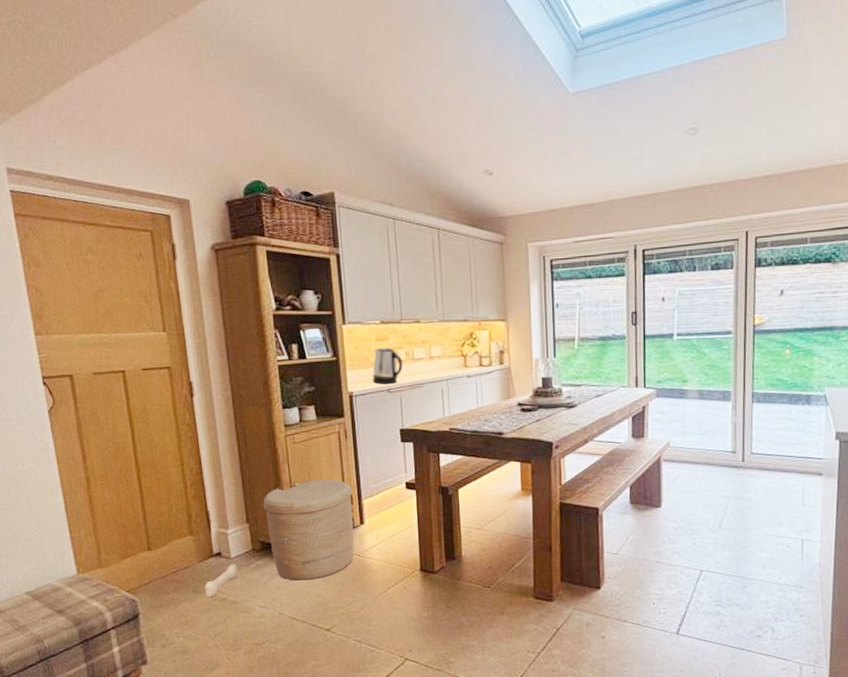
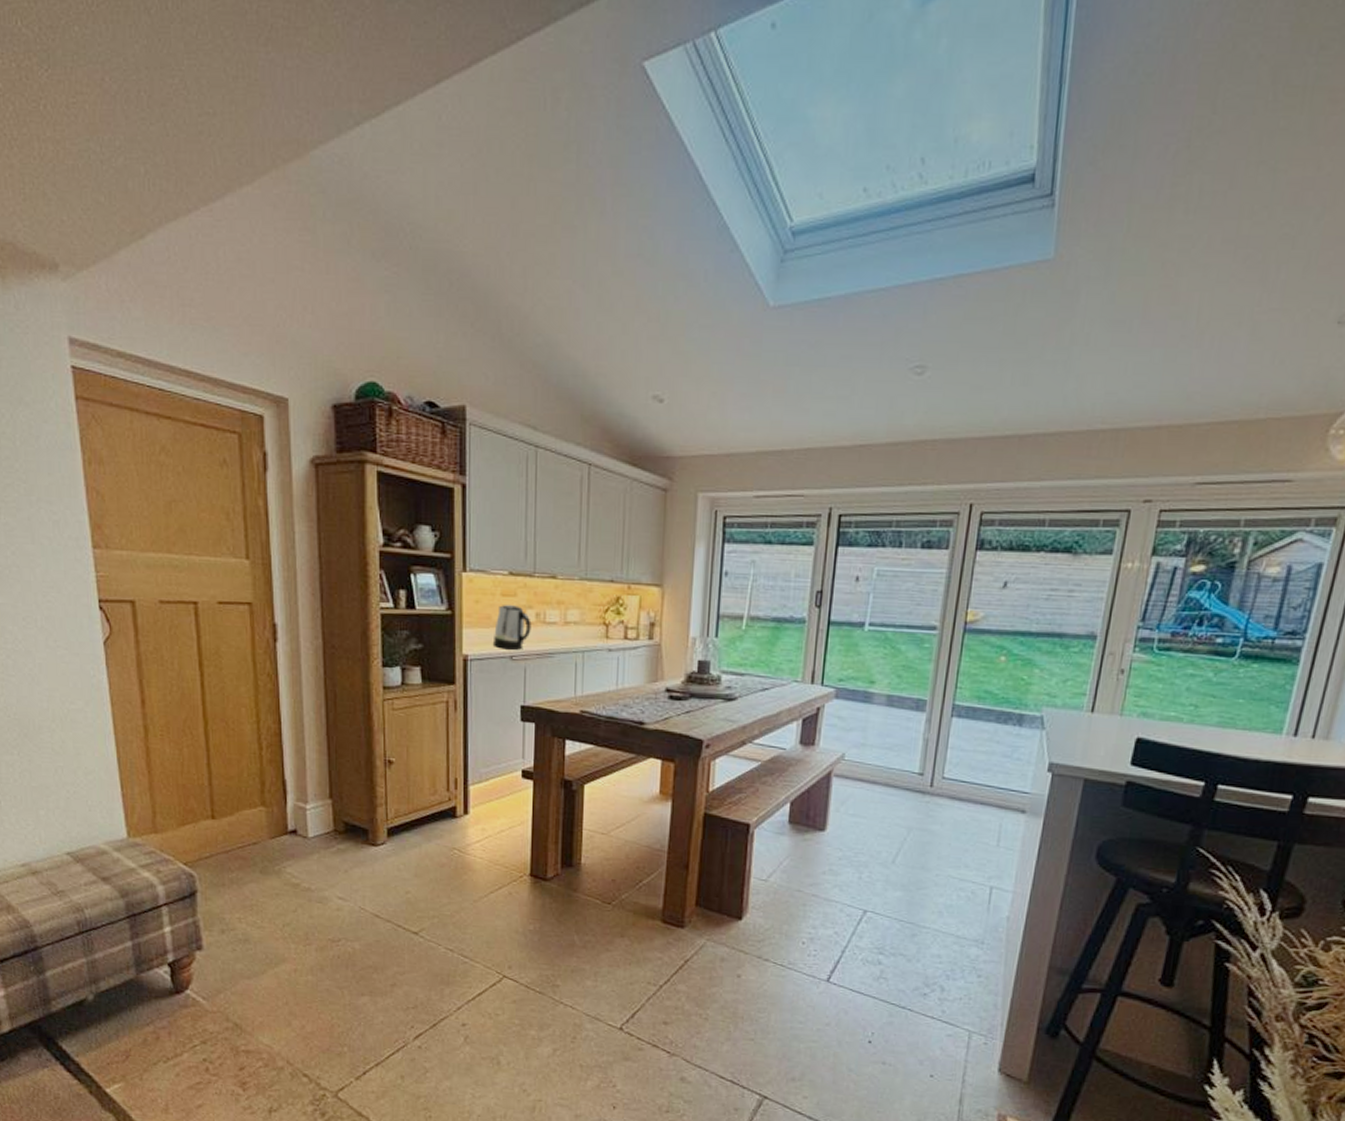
dog toy: present [205,563,238,598] -> none [275,844,315,882]
basket: present [263,479,355,581] -> none [351,755,458,873]

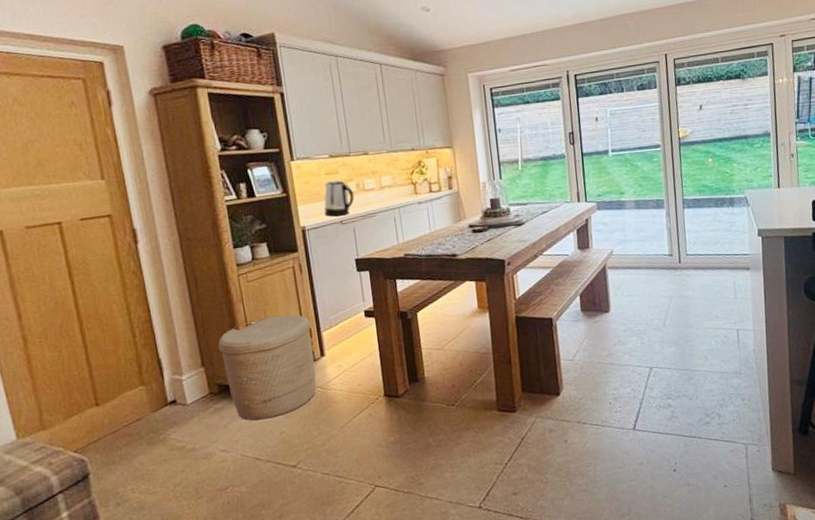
basket: none [351,755,458,873] -> present [218,314,317,421]

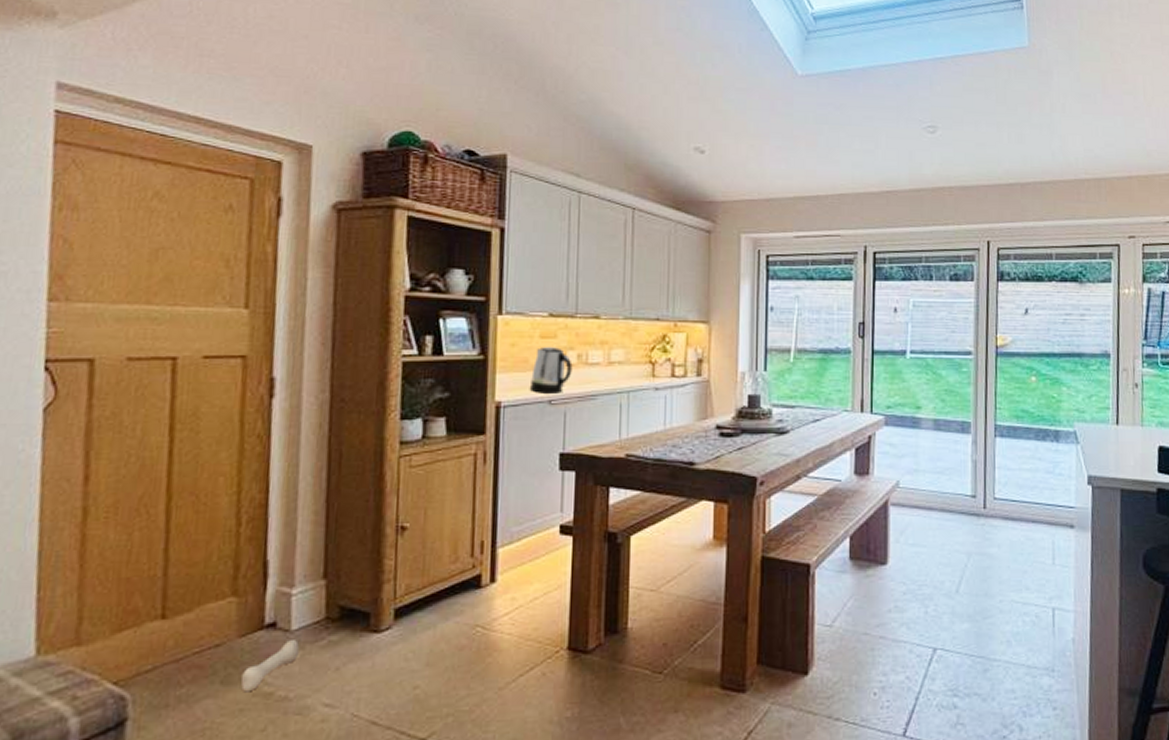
dog toy: none [160,409,196,448] -> present [241,638,299,693]
basket: present [218,314,317,421] -> none [352,518,485,665]

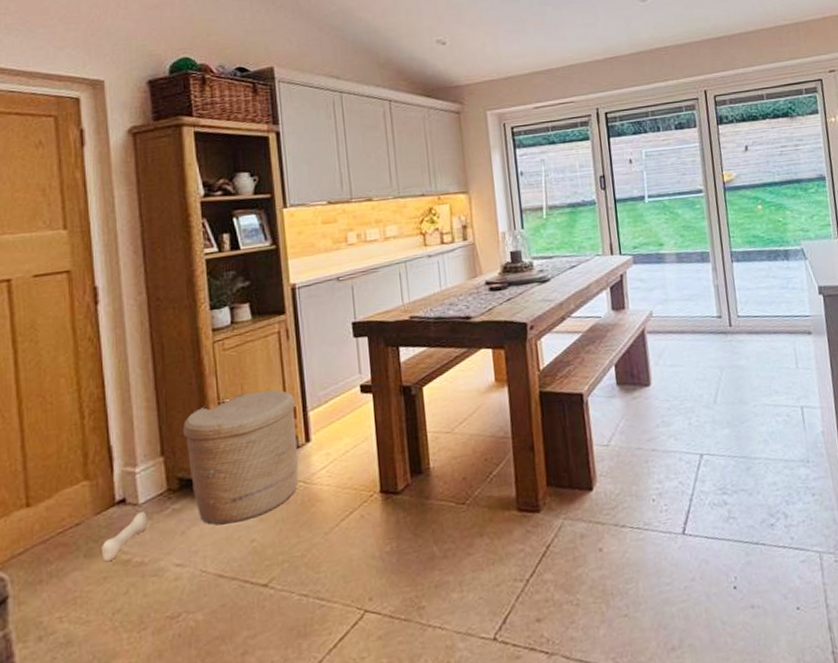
basket: none [352,518,485,665] -> present [183,389,299,525]
kettle: present [529,346,573,393] -> none [318,230,354,273]

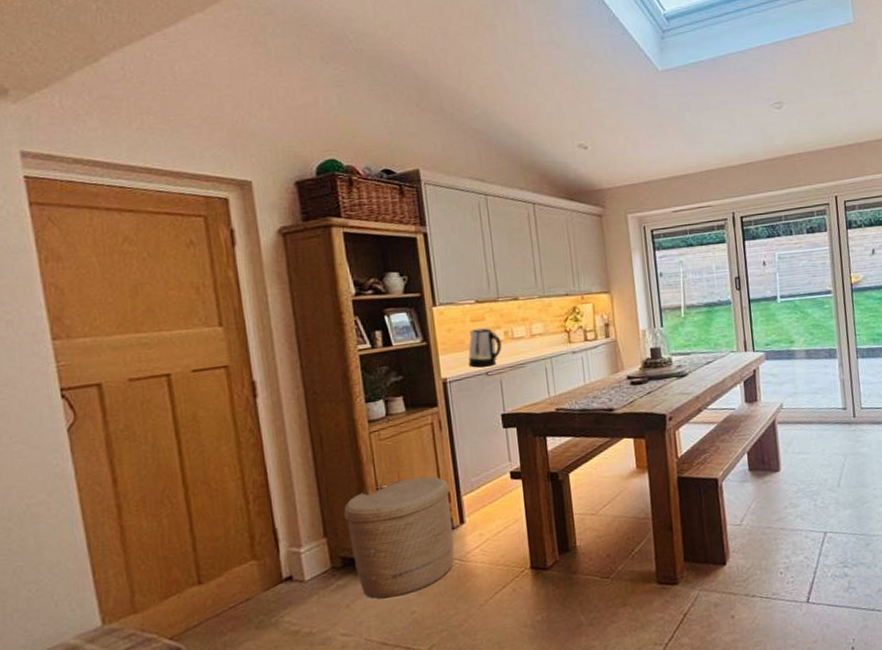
dog toy: present [102,511,148,562] -> none [272,587,314,633]
kettle: none [318,230,354,273] -> present [468,327,502,368]

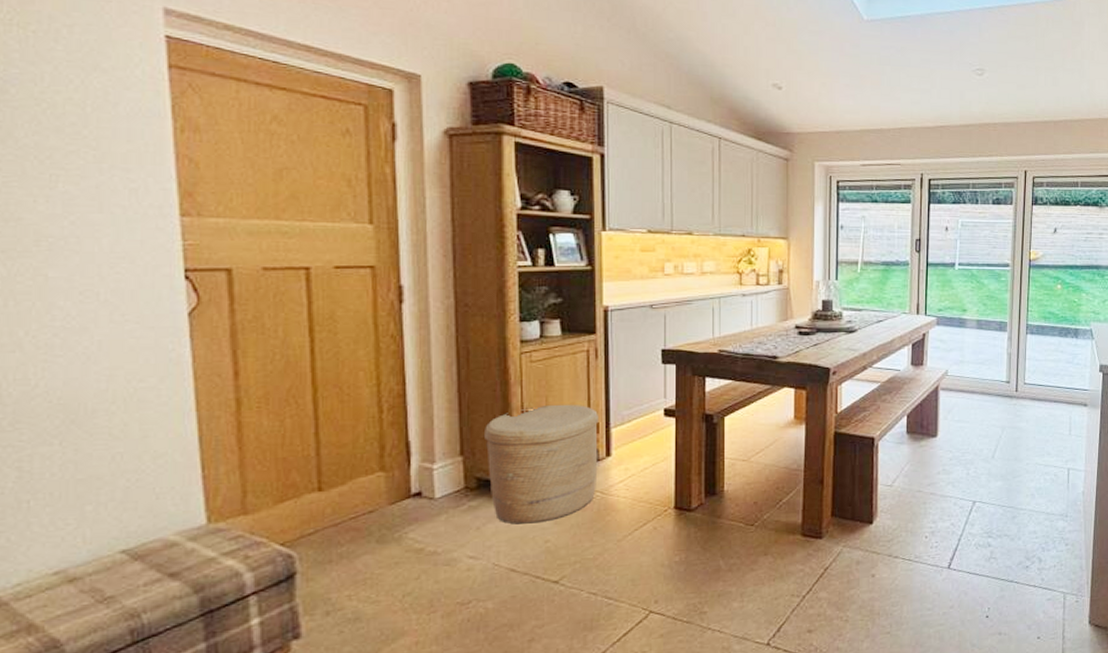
kettle: present [468,327,502,368] -> none [632,258,670,299]

